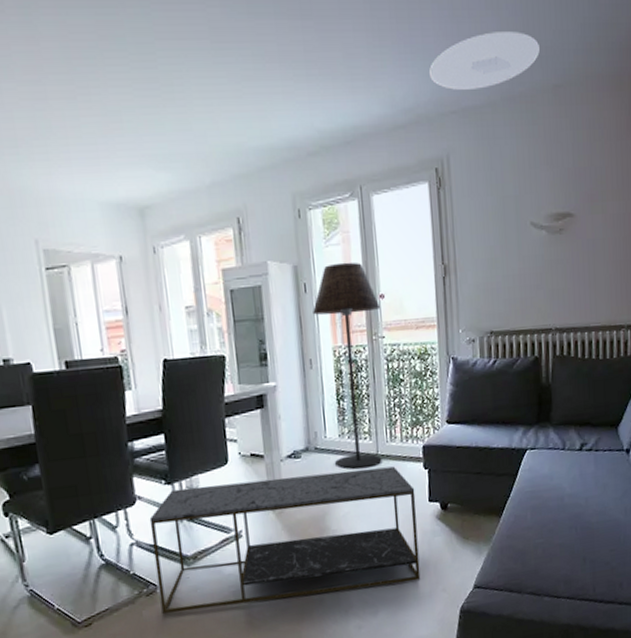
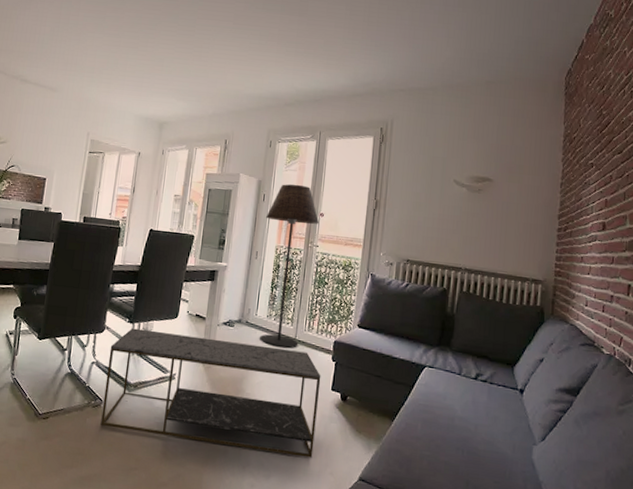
ceiling light: present [428,31,540,90] -> none [386,38,478,77]

